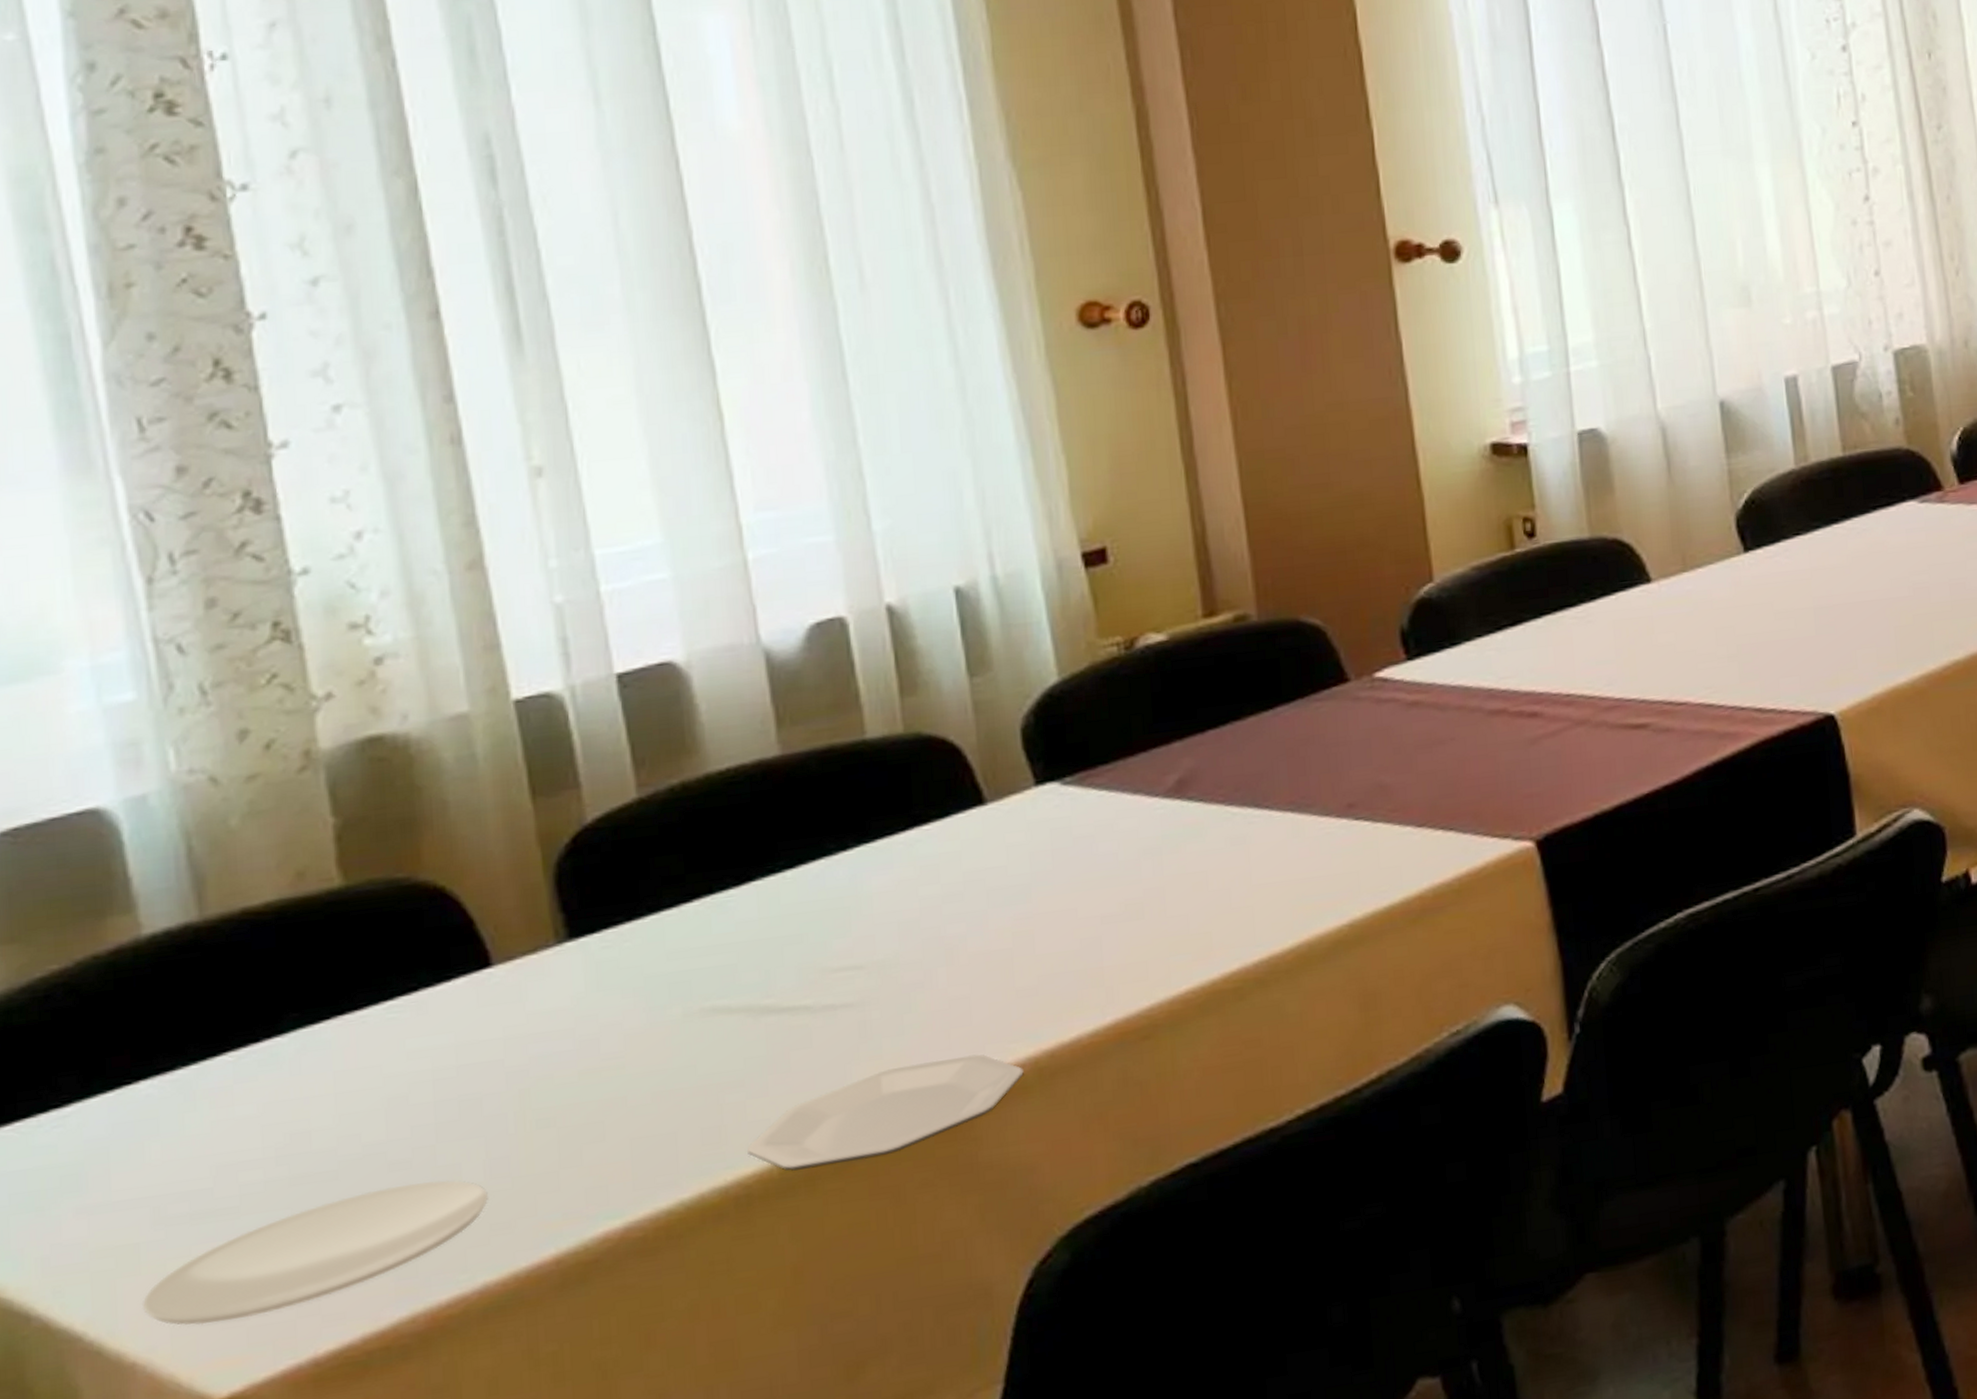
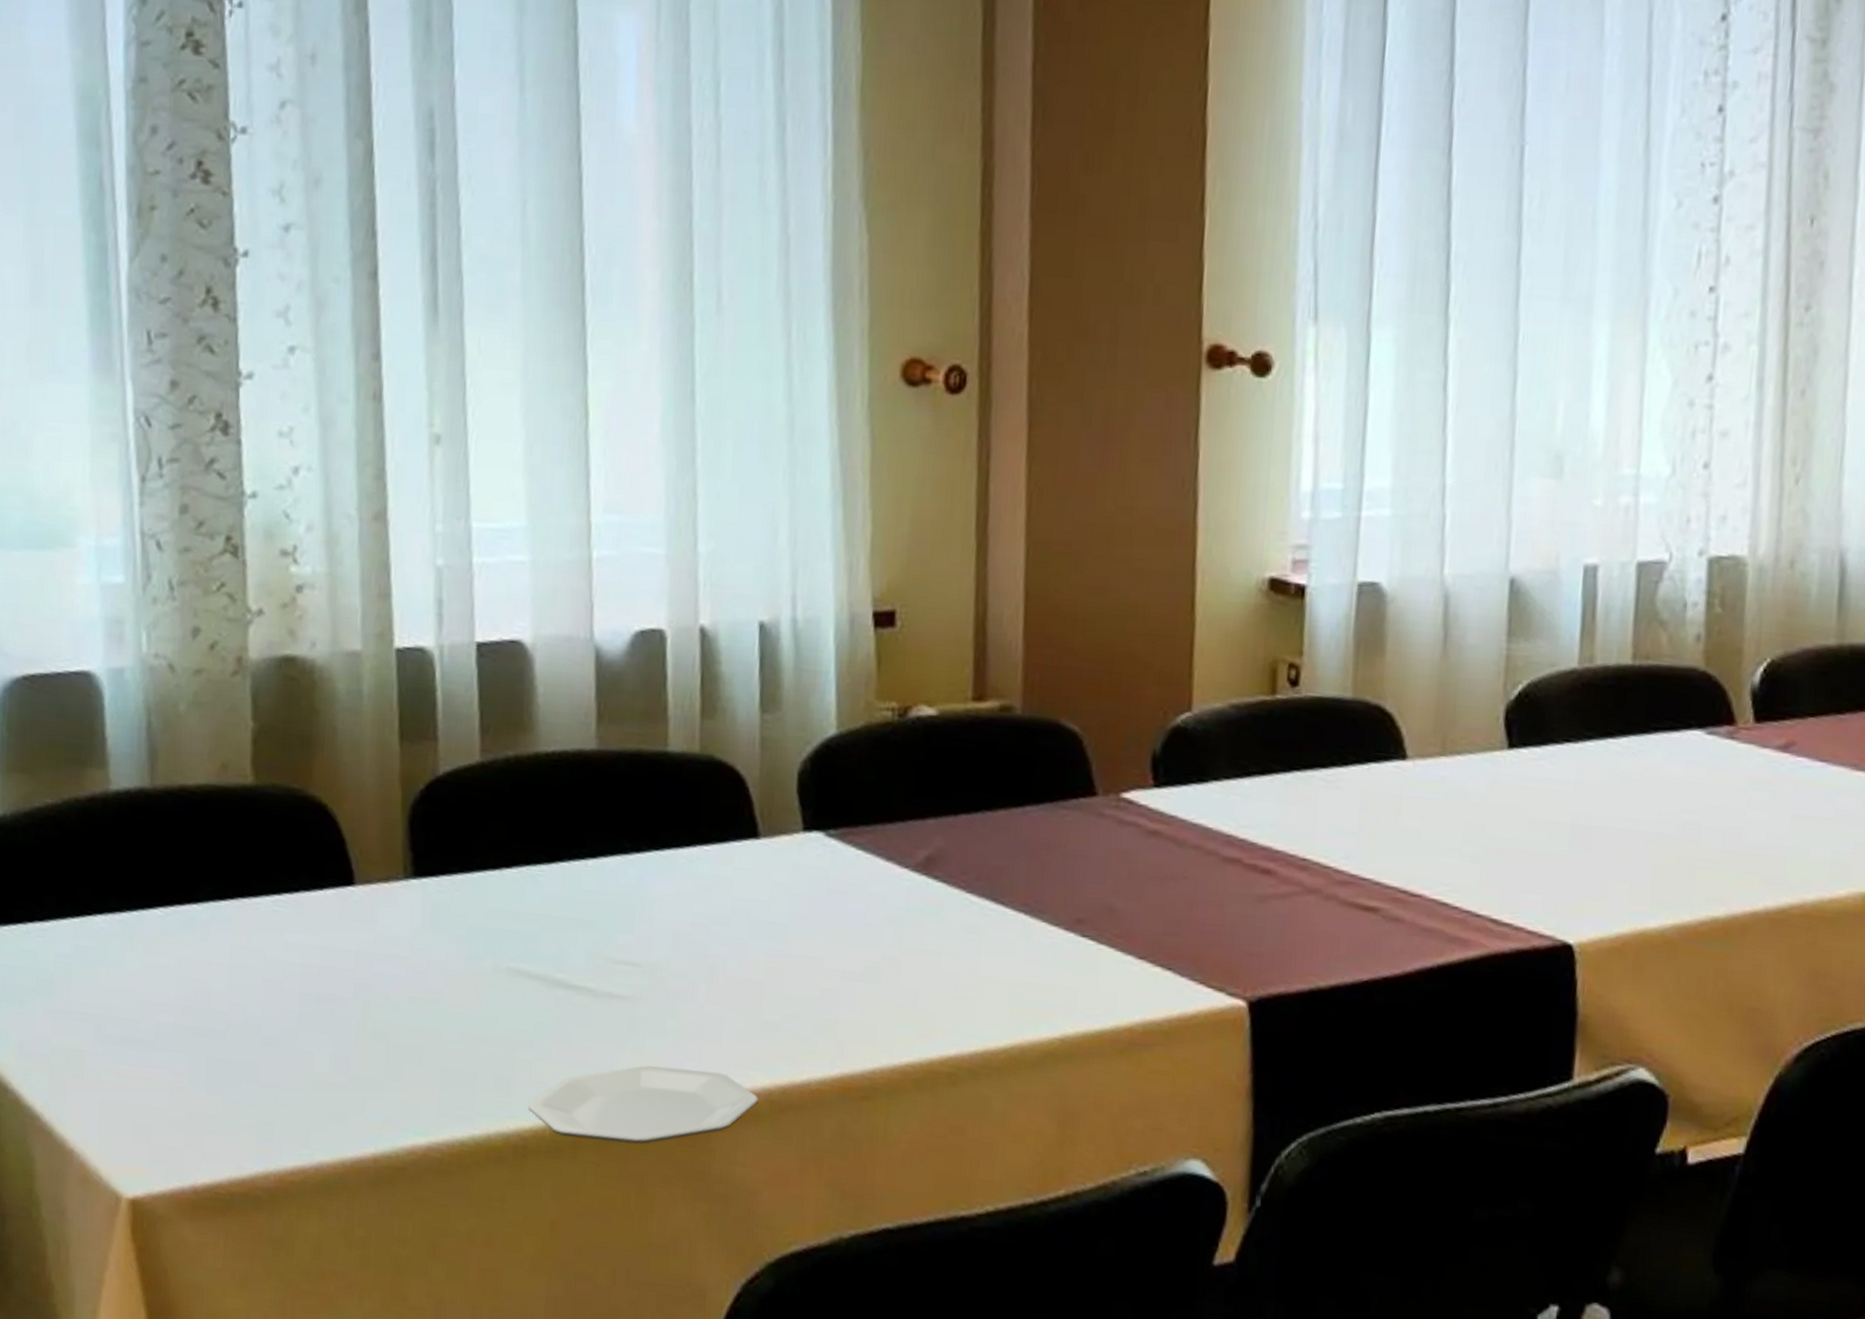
plate: present [141,1180,489,1325] -> none [81,1057,331,1138]

